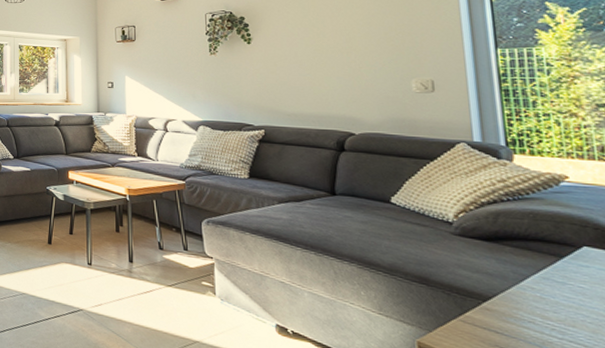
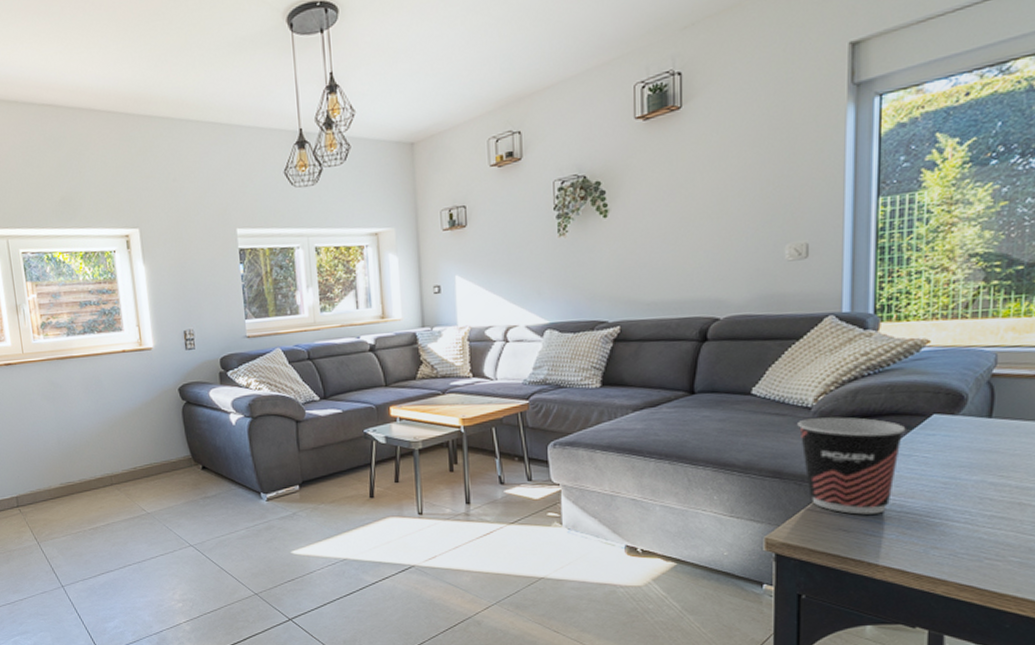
cup: none [440,232,556,337] -> present [797,417,906,515]

